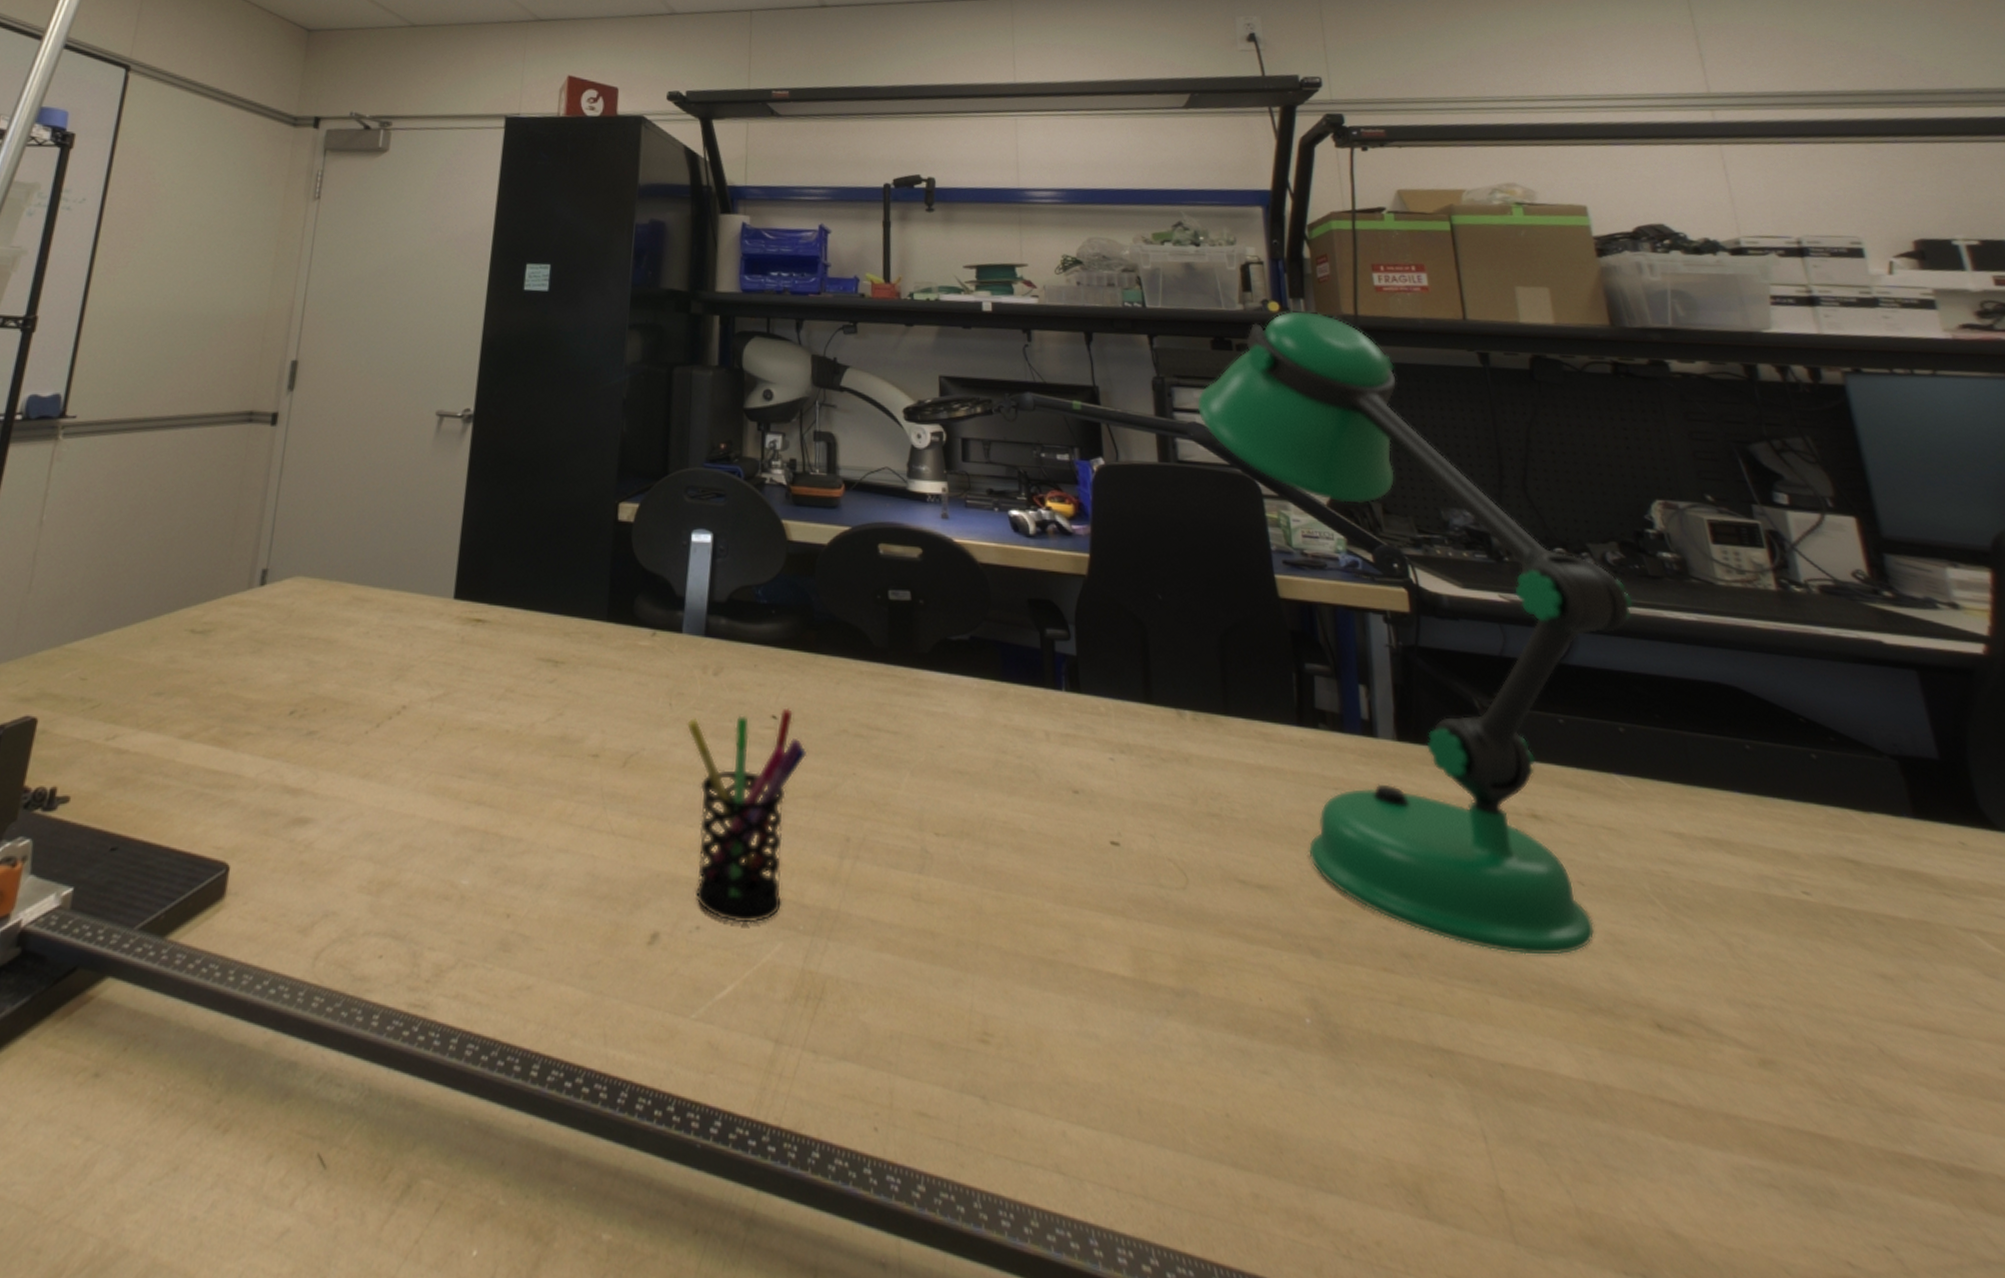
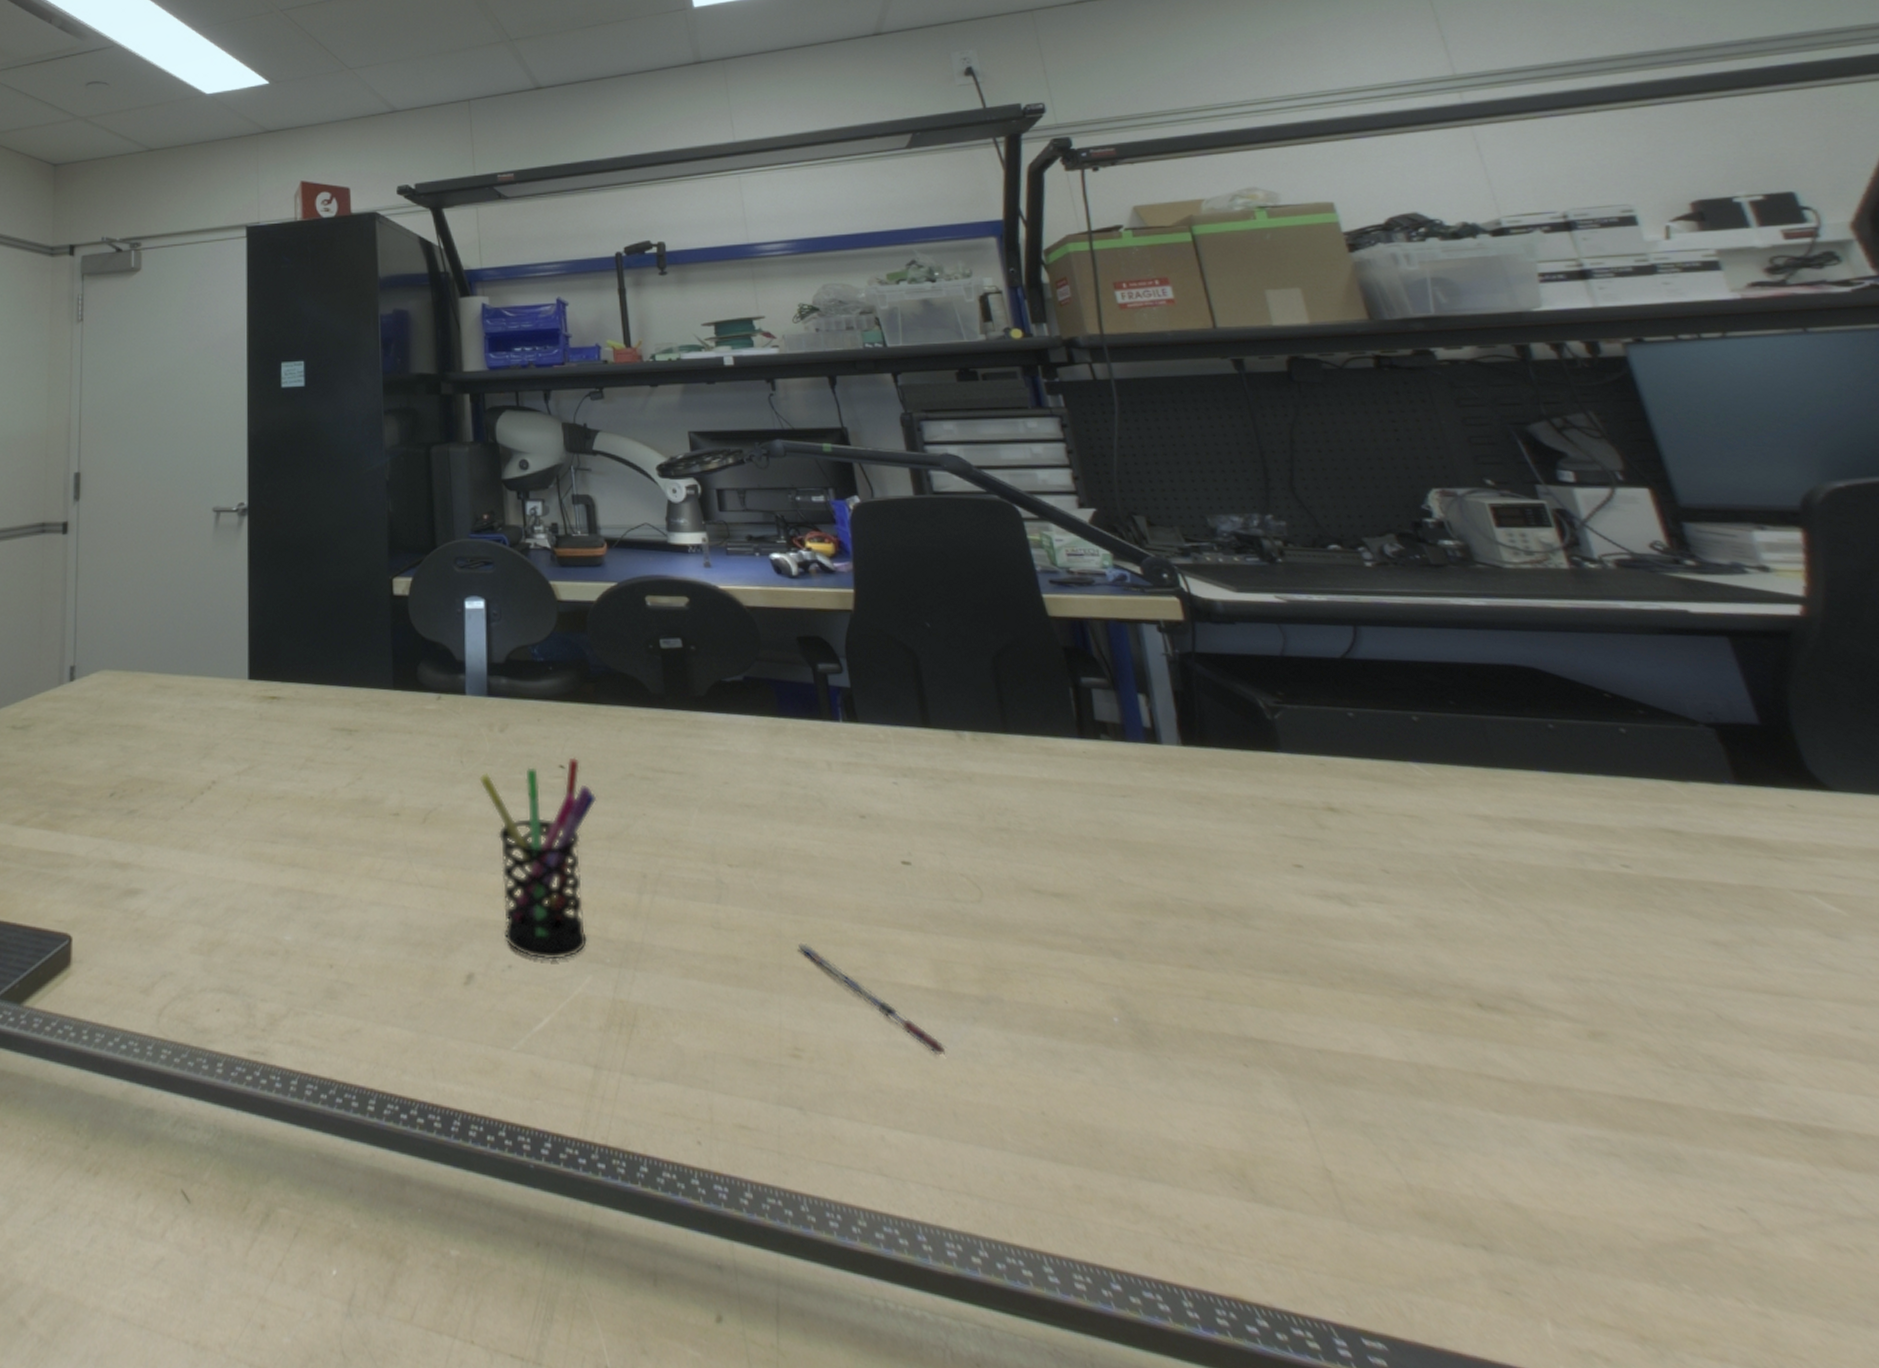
pen: none [997,920,1138,1049] -> present [797,942,947,1056]
desk lamp: present [1197,311,1633,955] -> none [948,335,1417,944]

